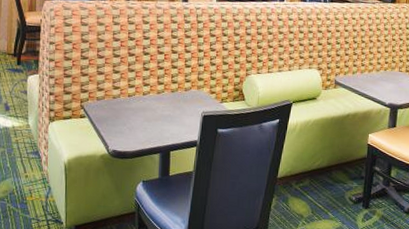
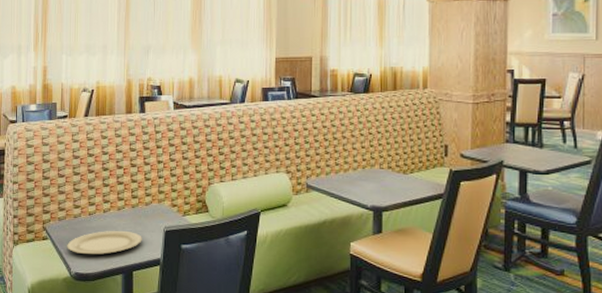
plate: none [105,112,181,135] -> present [67,230,142,255]

